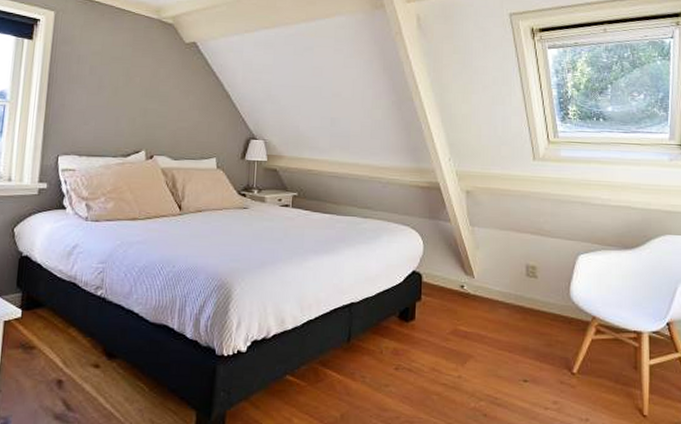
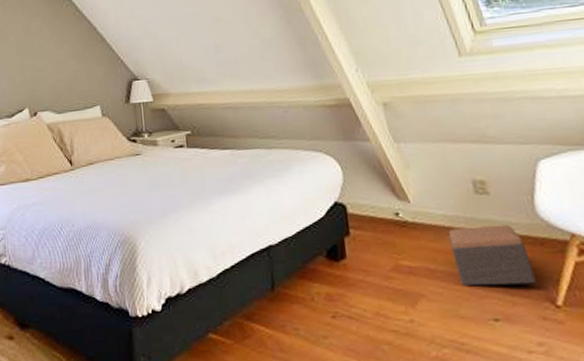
footstool: none [500,303,560,354] -> present [448,224,536,287]

